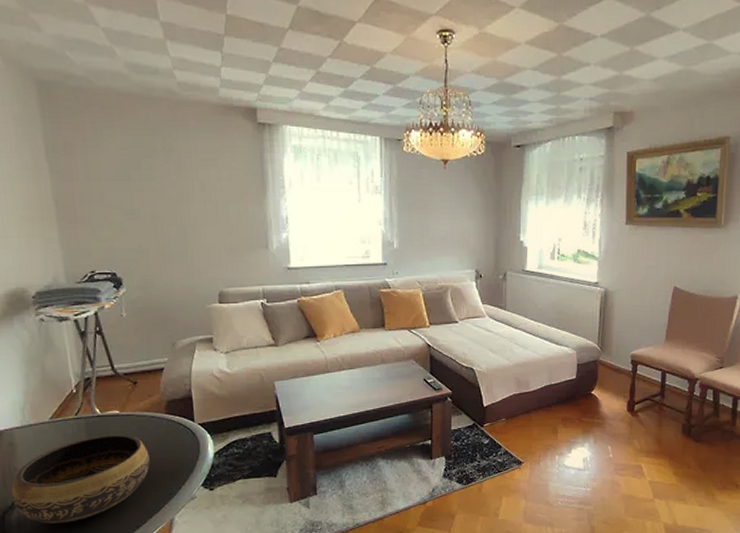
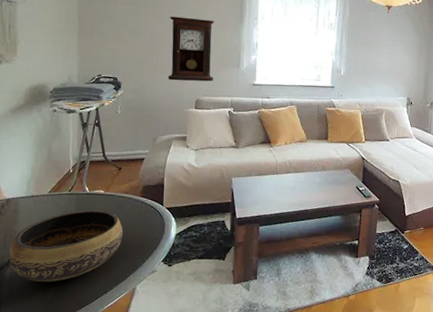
pendulum clock: none [172,191,237,271] -> present [168,16,215,82]

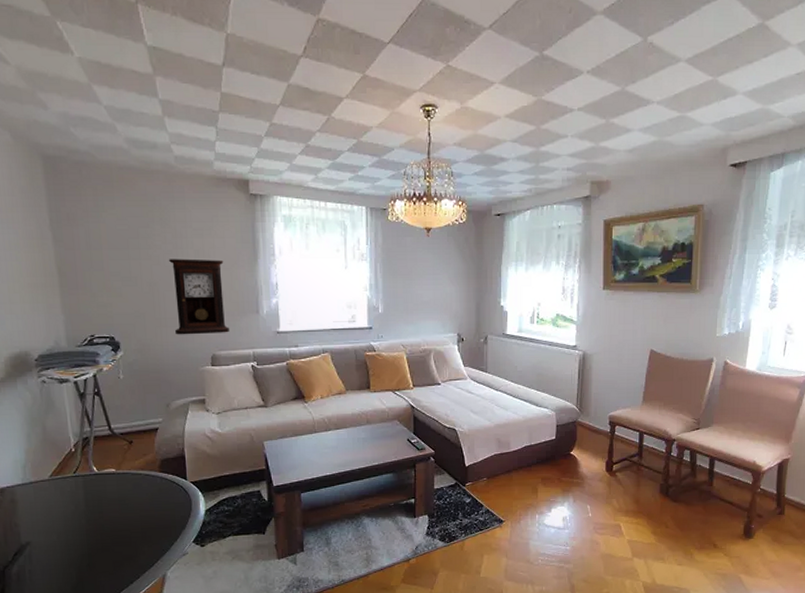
bowl: present [8,210,123,282] -> none [11,491,144,578]

